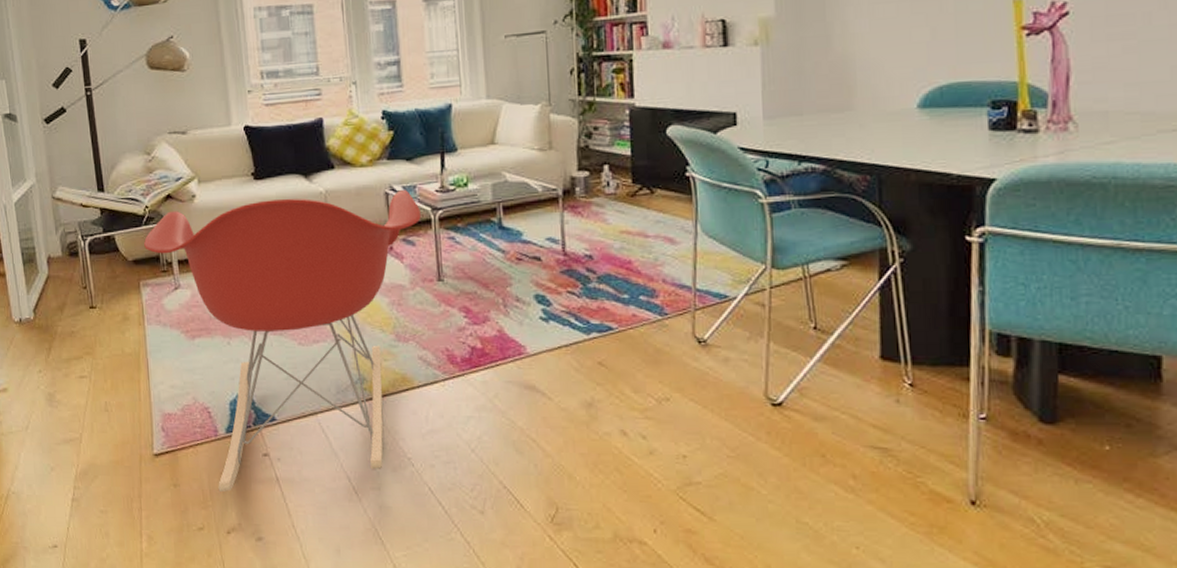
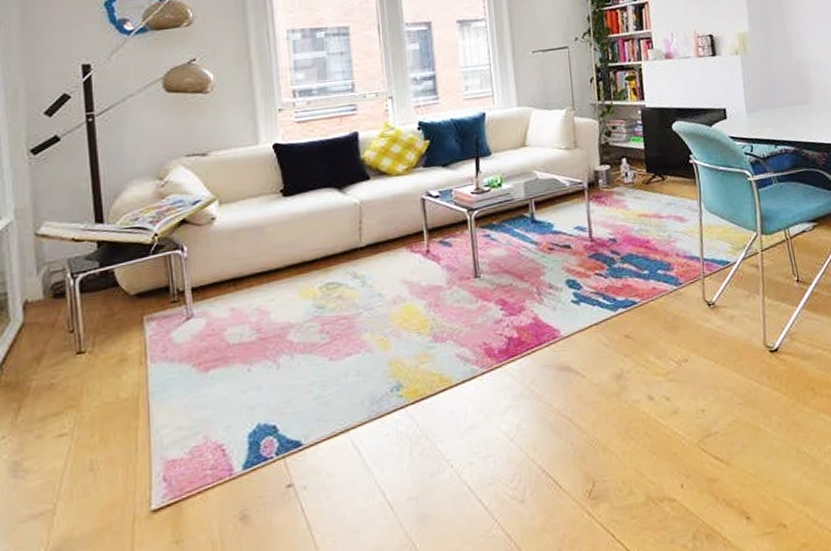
armchair: present [144,190,421,493] -> none [151,194,457,540]

